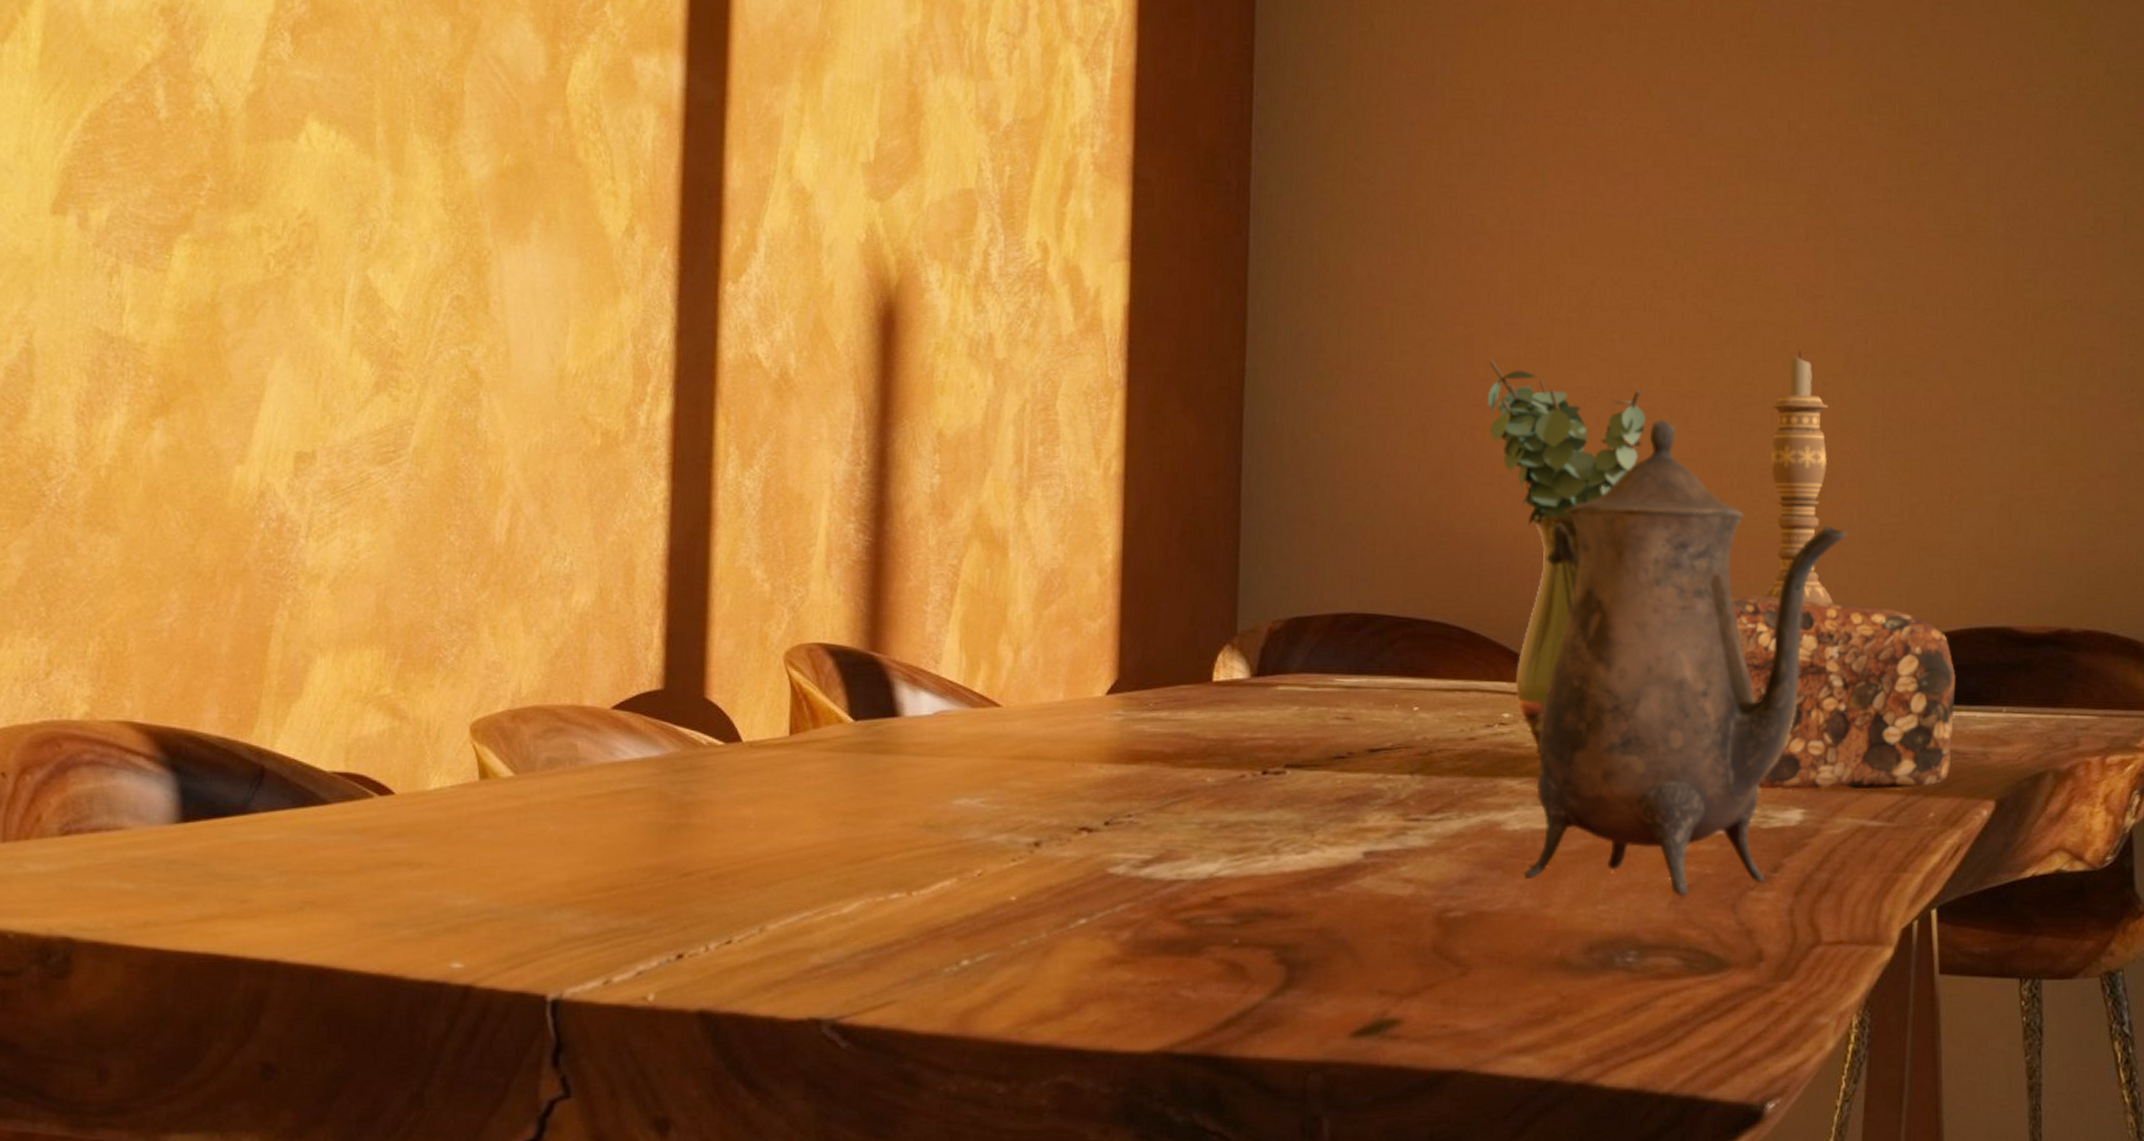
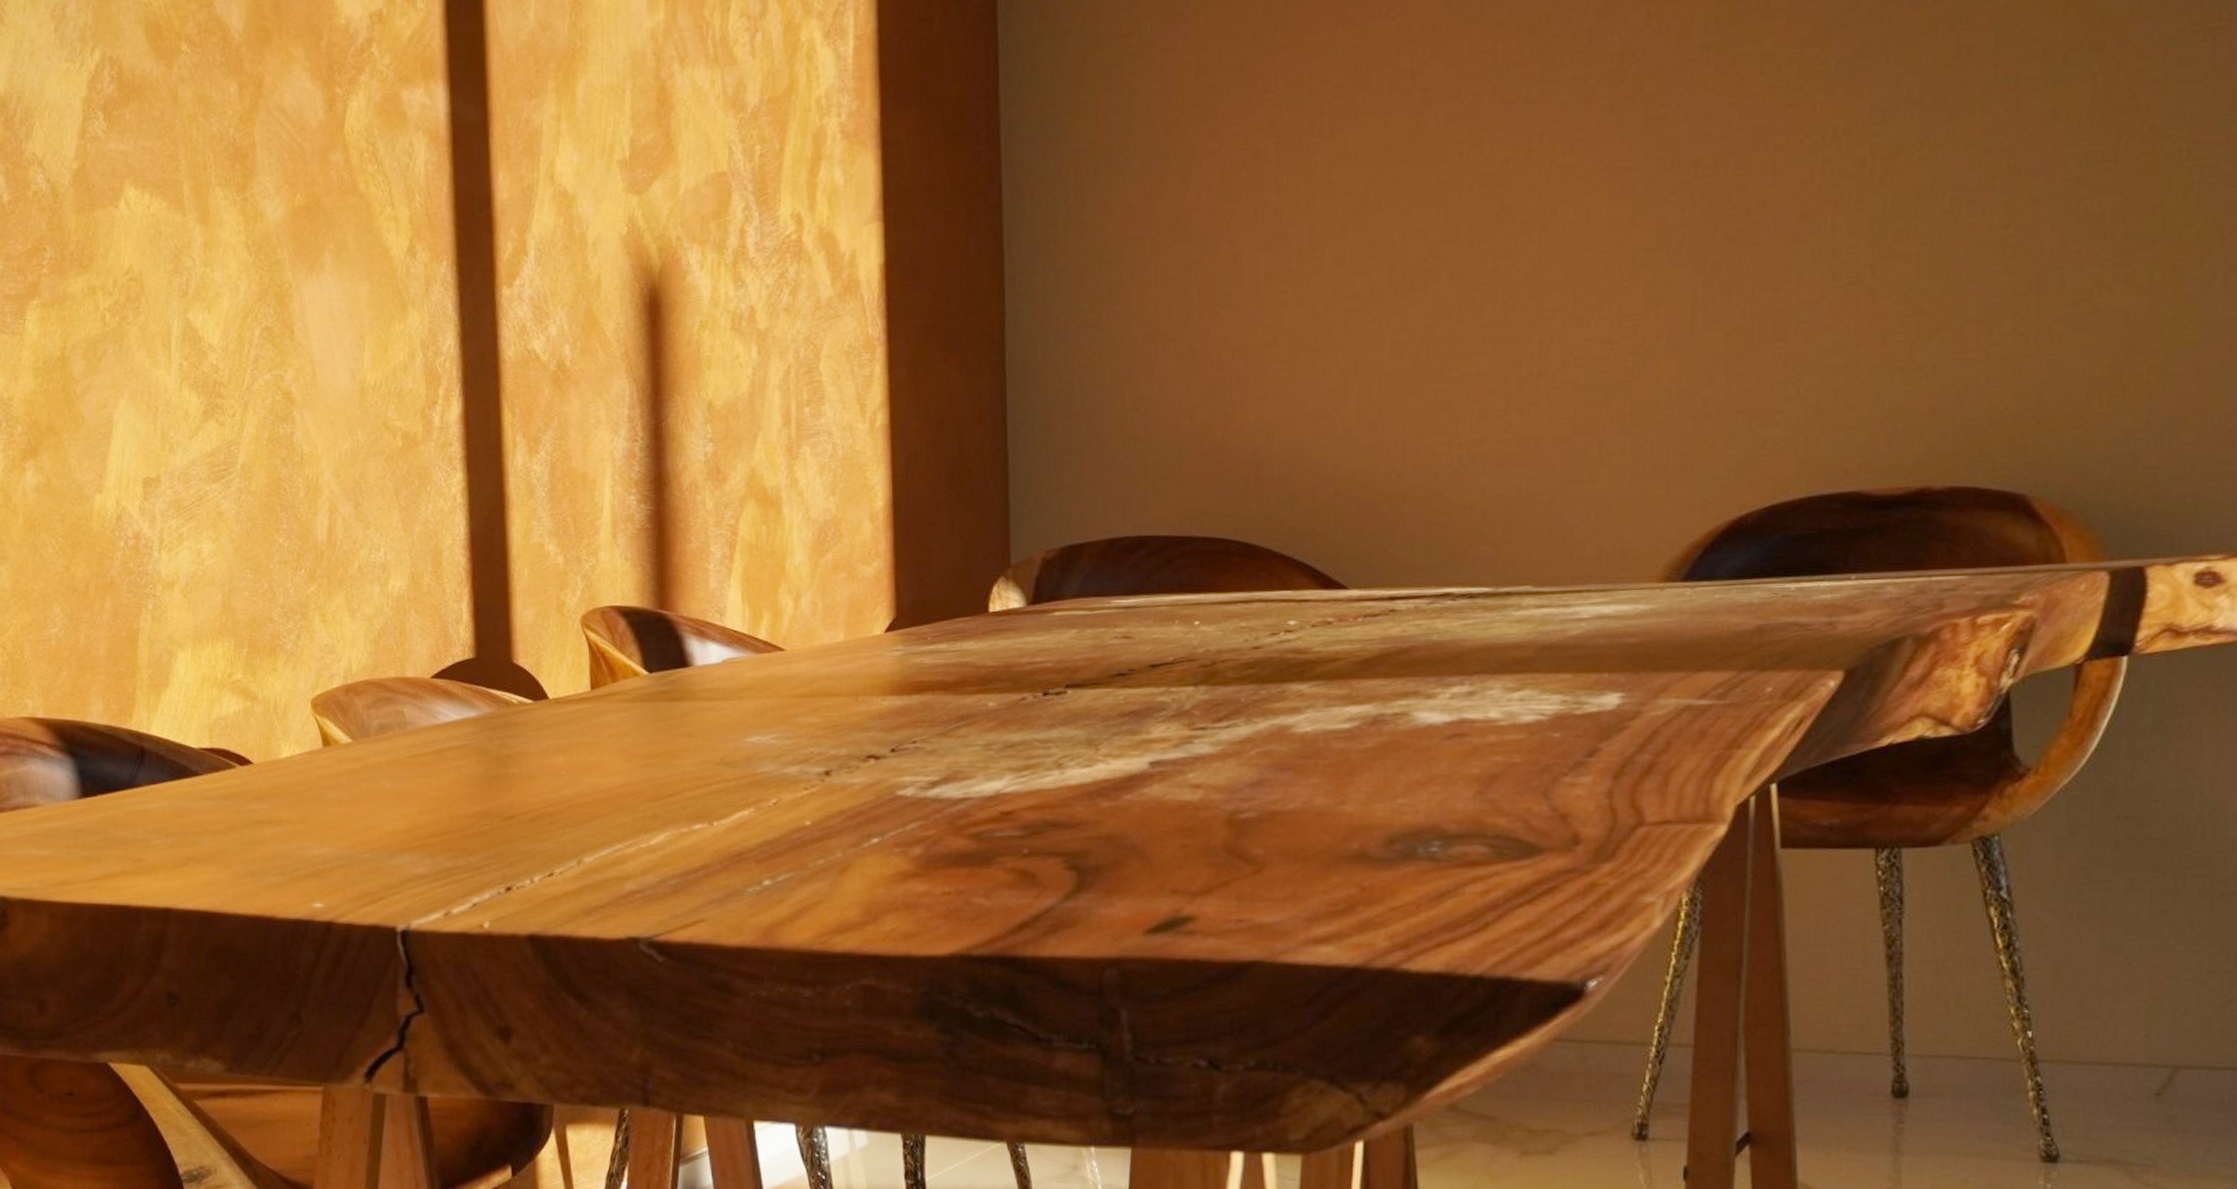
vase: present [1487,360,1646,755] -> none [1258,276,1432,659]
teapot: present [1523,419,1848,896] -> none [1317,315,1665,785]
bread loaf: present [1732,594,1956,790] -> none [1534,482,1795,675]
candlestick: present [1764,350,1833,604] -> none [1570,227,1650,486]

